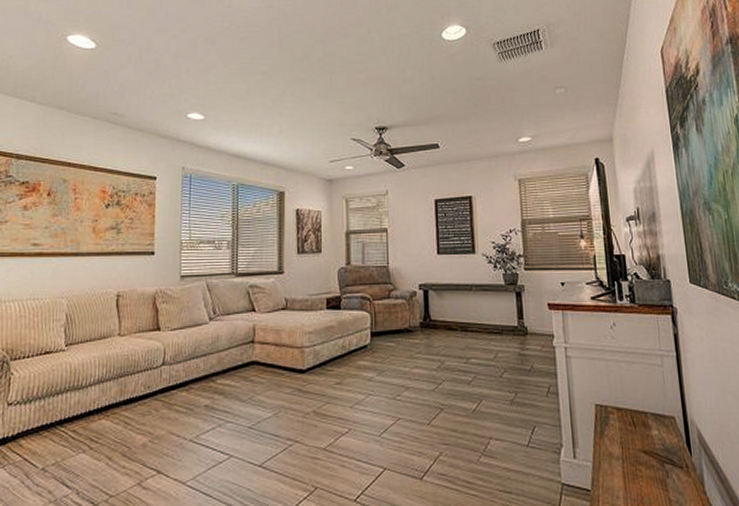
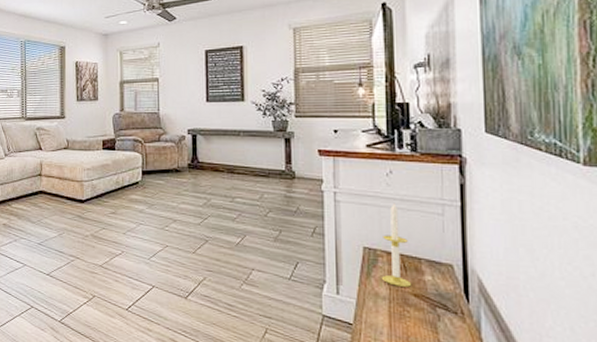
candle: none [612,356,642,444] -> present [382,203,412,287]

